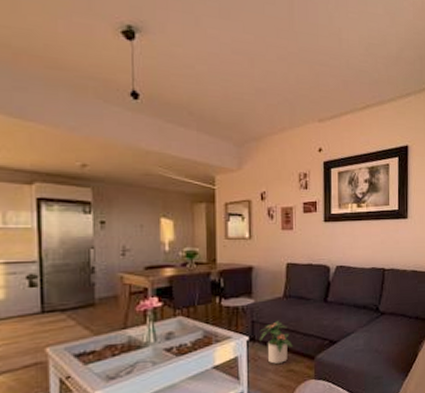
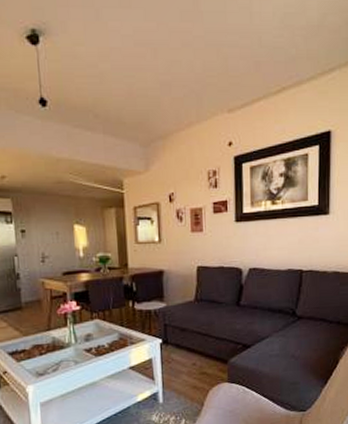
potted plant: present [259,321,293,364] -> none [172,325,205,366]

